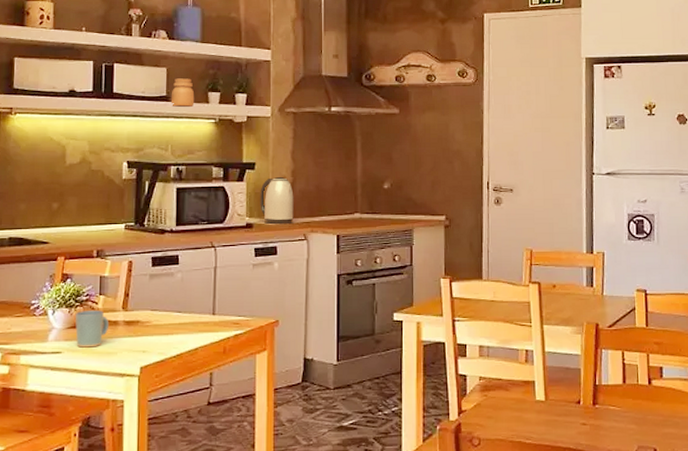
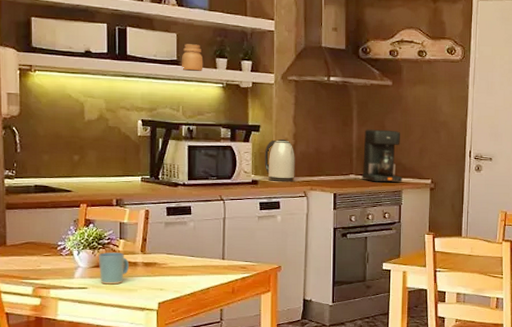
coffee maker: none [368,162,414,221] -> present [362,129,403,183]

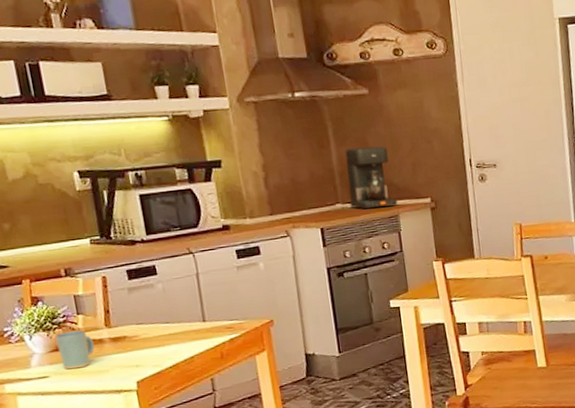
jar: present [181,44,204,72] -> none [112,72,142,106]
kettle: present [264,139,295,181] -> none [231,172,273,224]

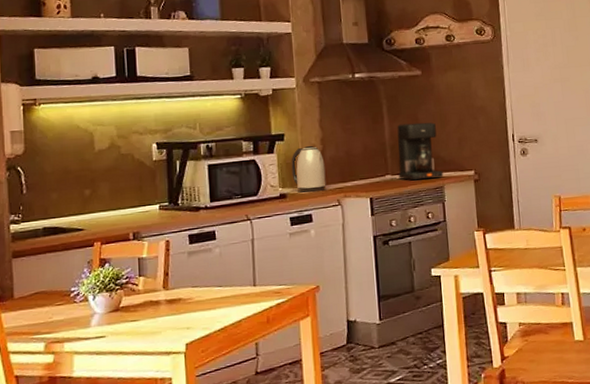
mug: present [54,330,95,370] -> none [116,292,152,330]
kettle: none [231,172,273,224] -> present [291,145,327,193]

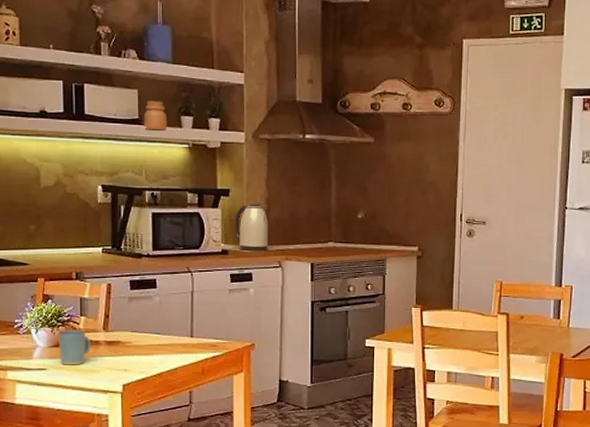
mug: none [116,292,152,330] -> present [57,331,91,365]
jar: none [195,56,219,86] -> present [143,101,167,132]
coffee maker: present [397,122,444,181] -> none [341,191,387,251]

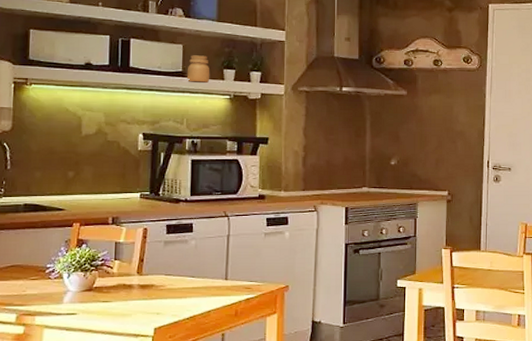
mug: present [57,331,91,365] -> none [90,275,124,310]
kettle: present [235,204,269,251] -> none [272,151,305,196]

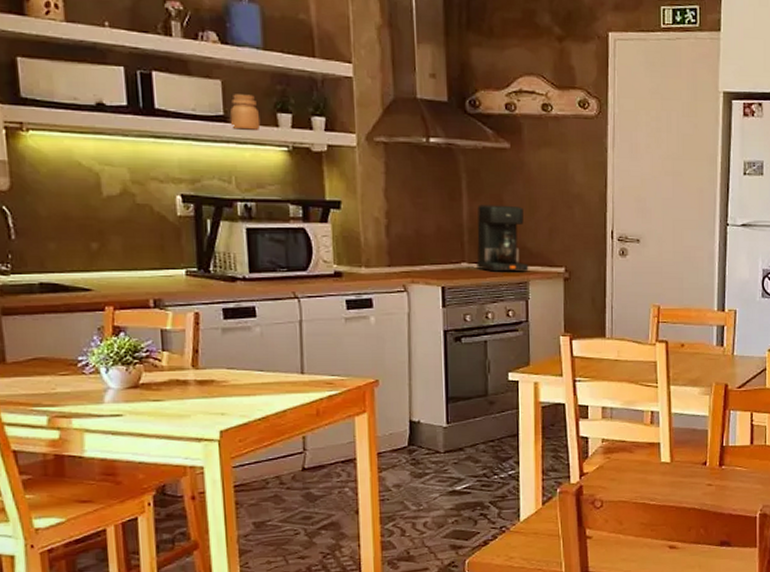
coffee maker: none [375,140,418,195] -> present [476,204,529,272]

